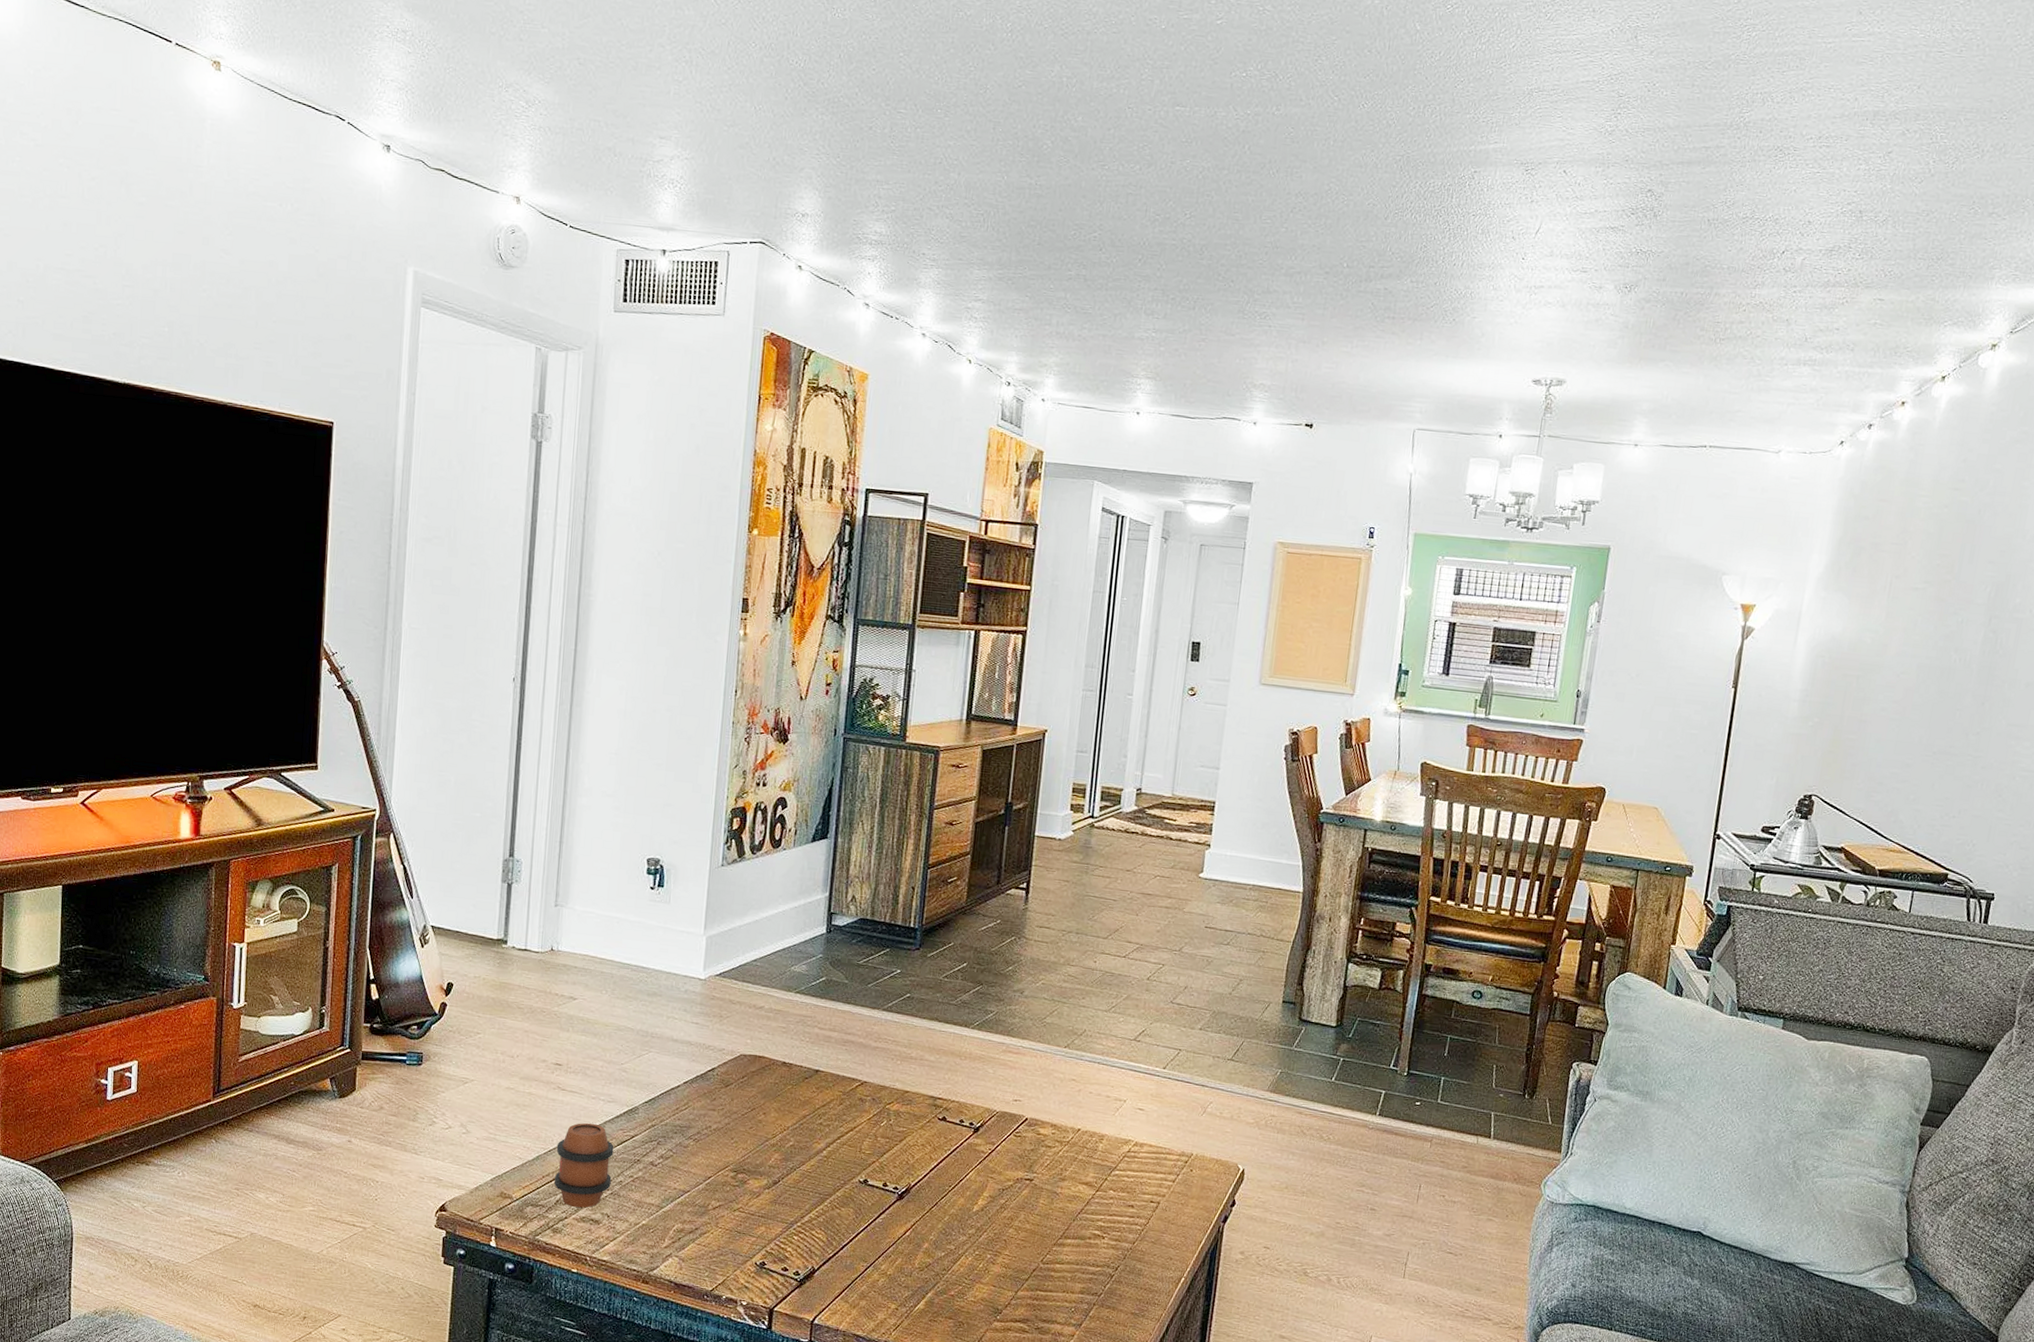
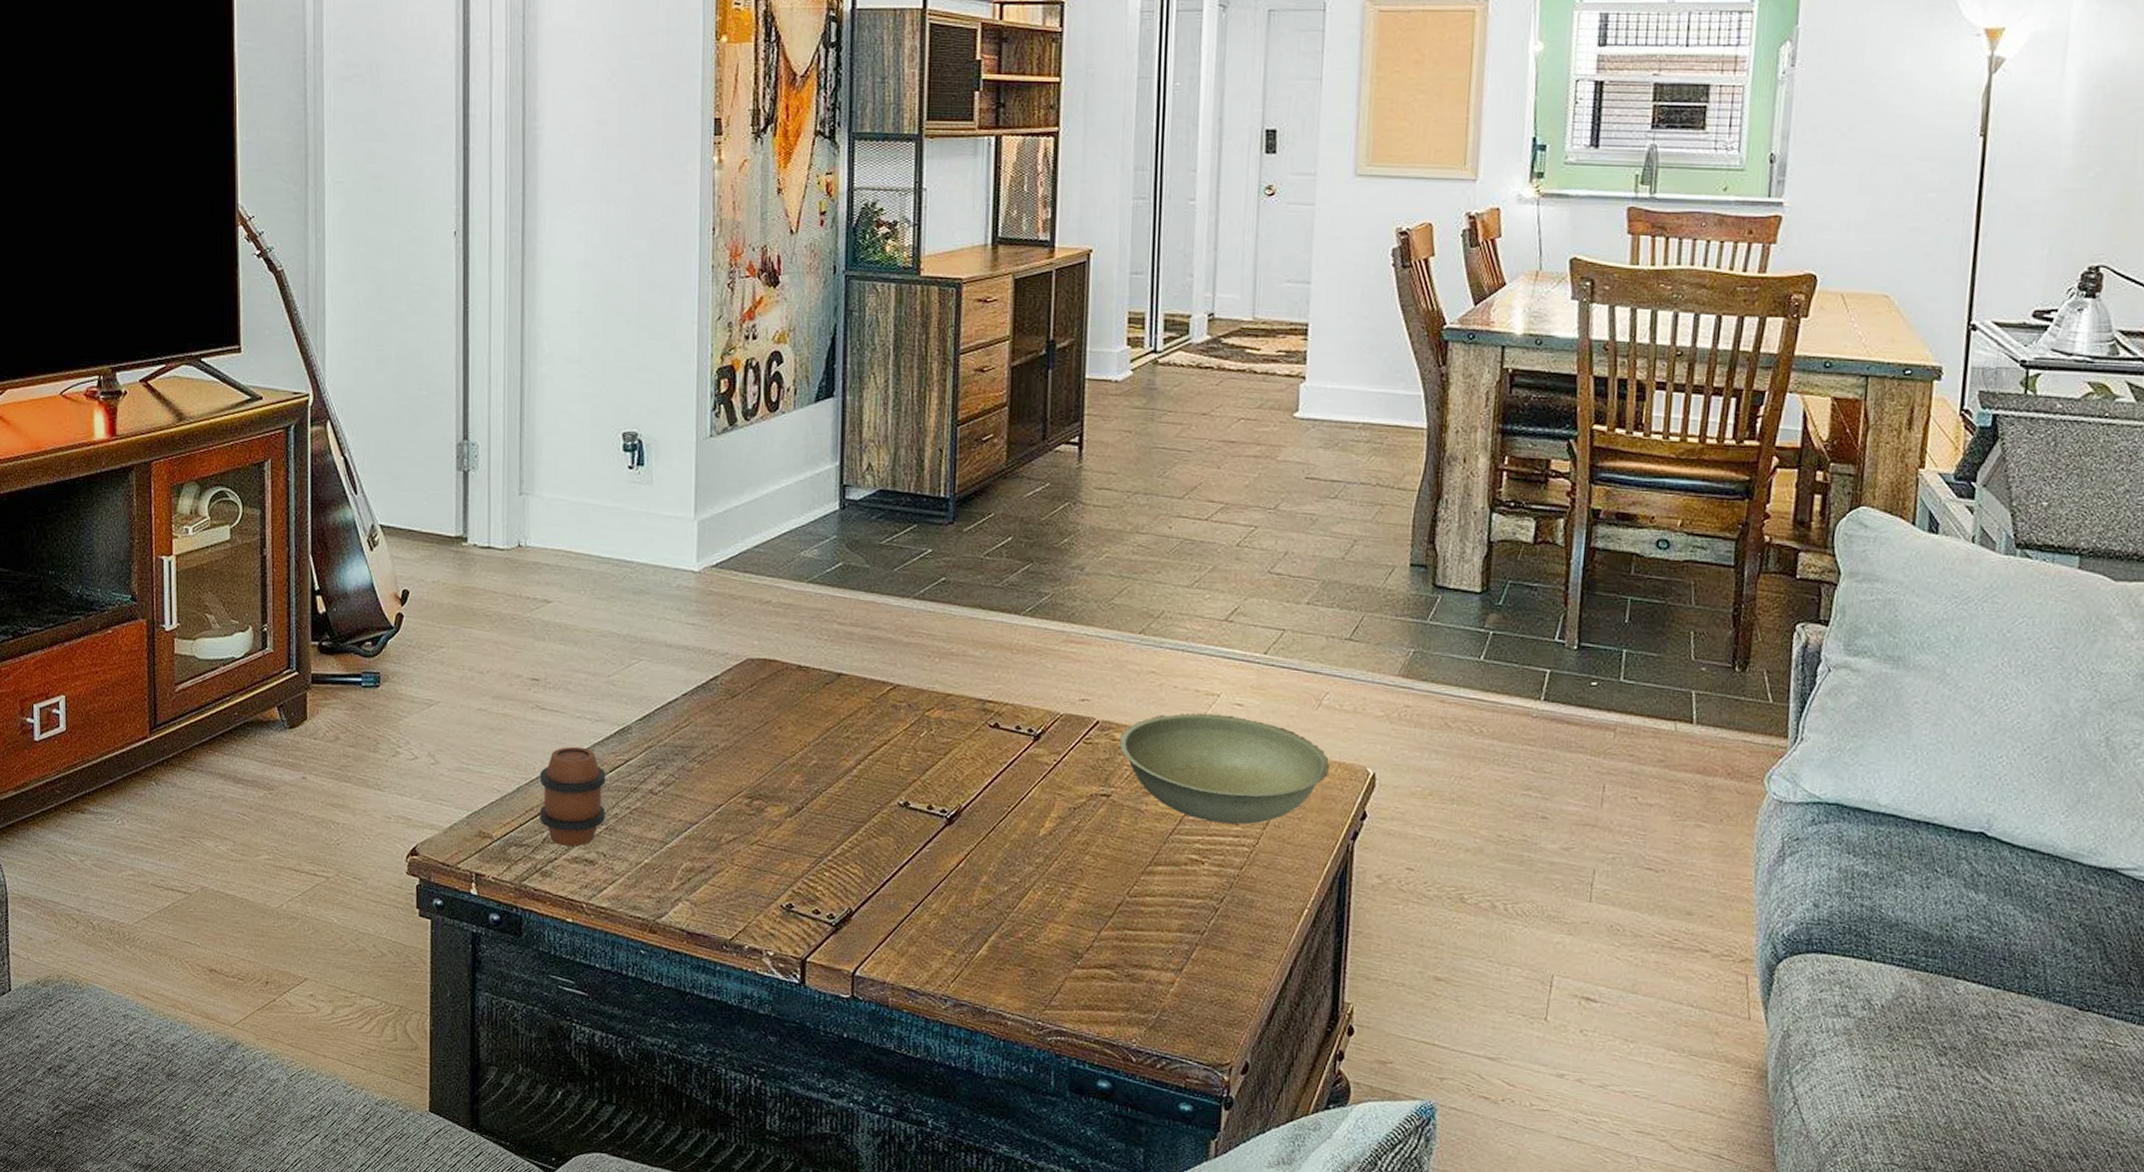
bowl: none [1042,1114,1210,1208] -> present [1119,712,1330,825]

